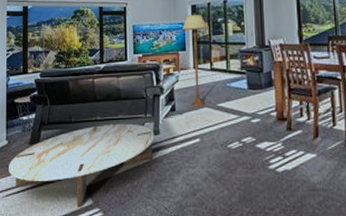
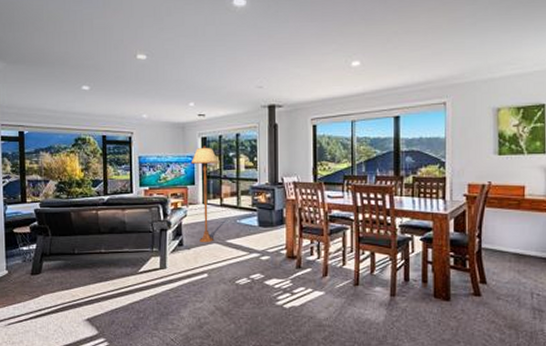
coffee table: present [9,123,155,208] -> none [10,256,161,338]

